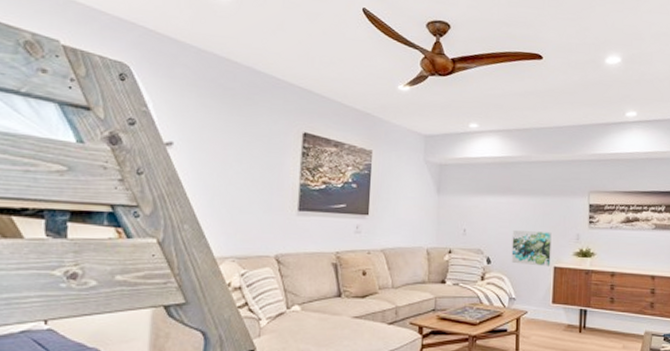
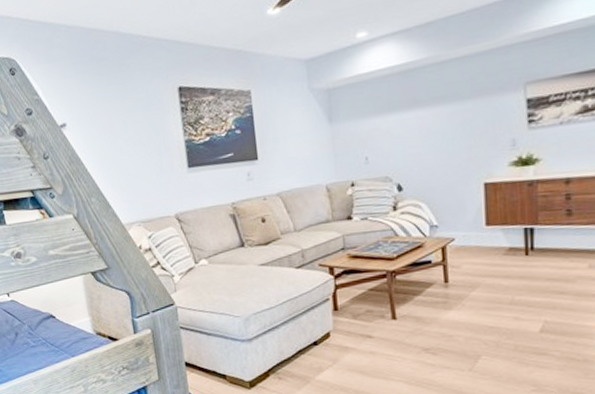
wall art: present [511,230,552,267] -> none [425,143,479,187]

